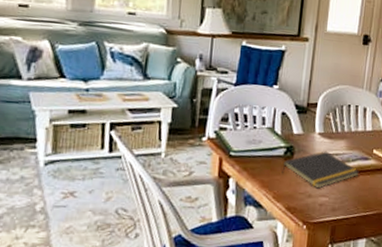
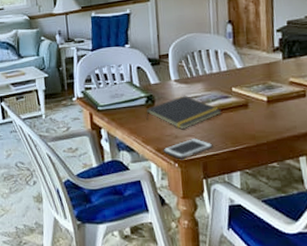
cell phone: none [293,199,345,221] -> present [163,139,213,159]

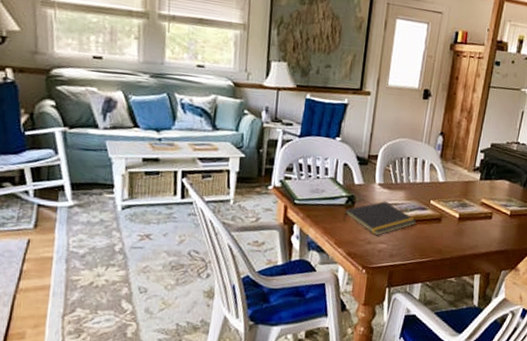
cell phone: present [163,139,213,159] -> none [353,246,402,265]

